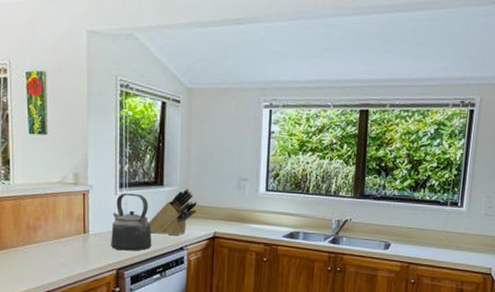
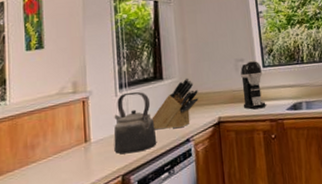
coffee maker: none [240,182,265,231] -> present [240,61,266,110]

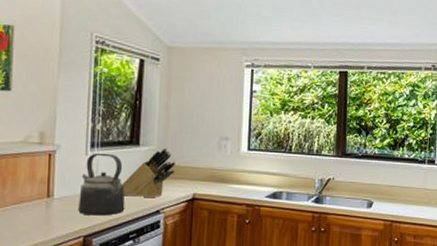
coffee maker: present [240,61,266,110] -> none [221,142,247,192]

